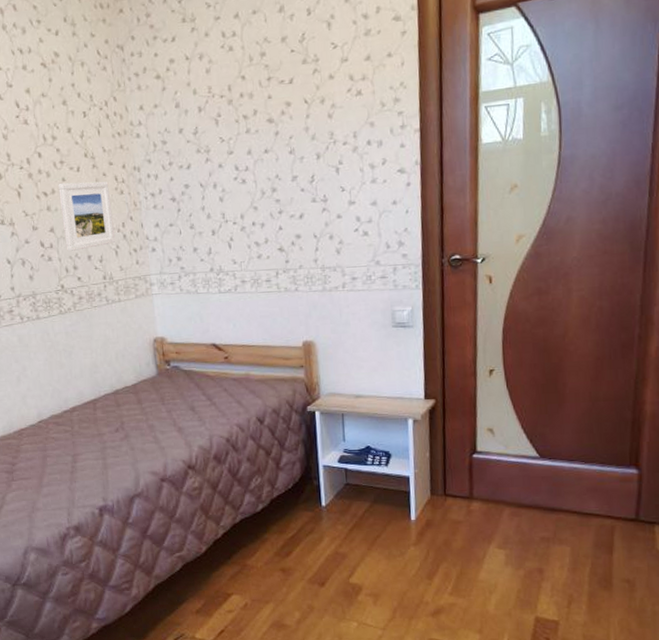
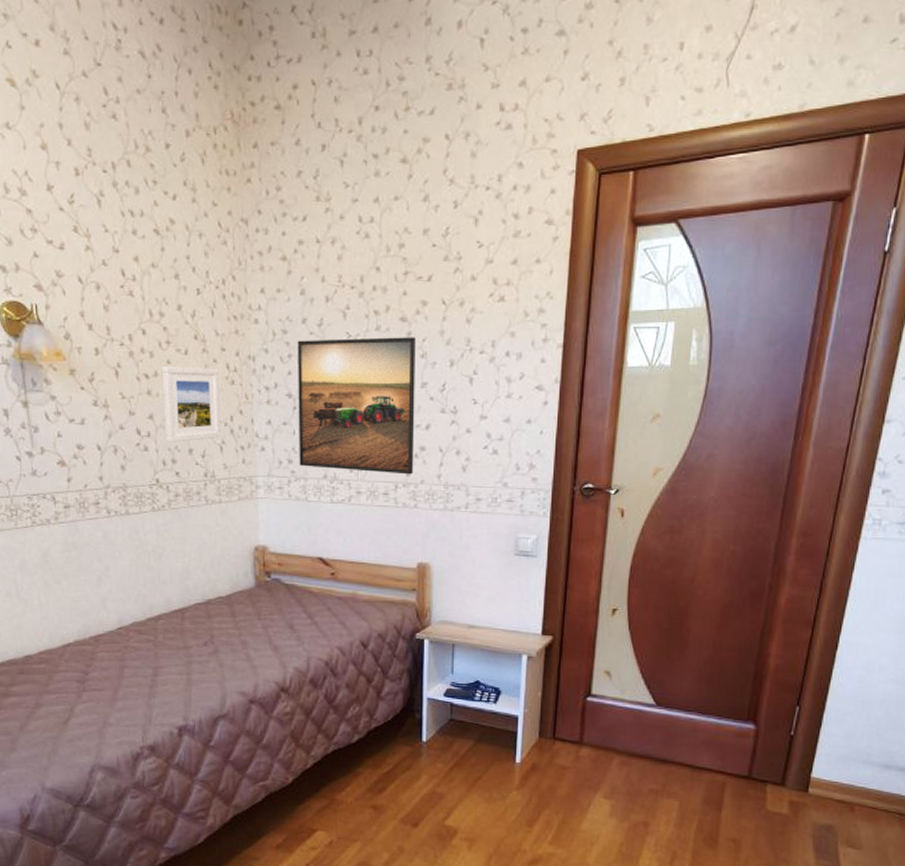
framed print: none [176,135,292,263] -> present [297,337,416,475]

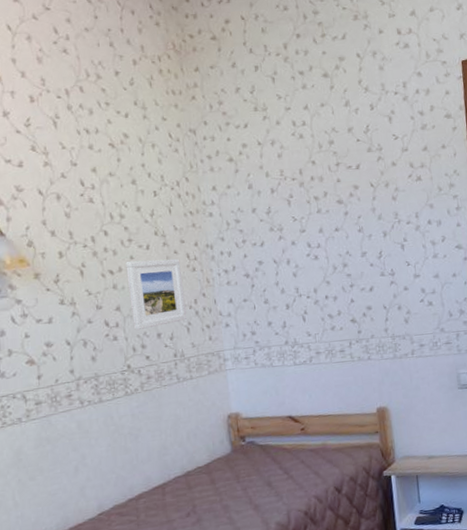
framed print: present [297,337,416,475] -> none [249,215,364,337]

